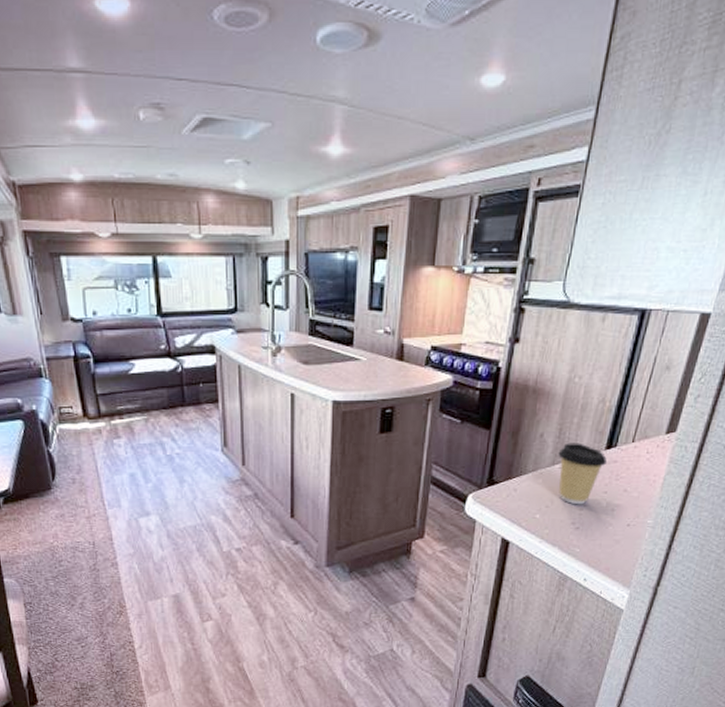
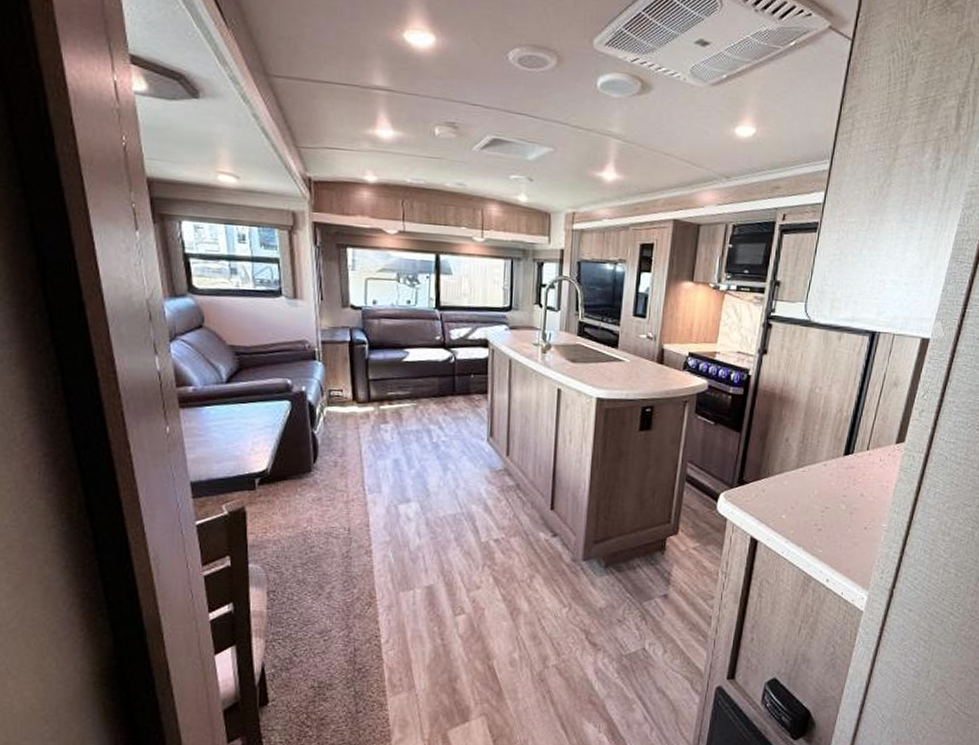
coffee cup: present [558,443,608,505] -> none [802,448,846,507]

